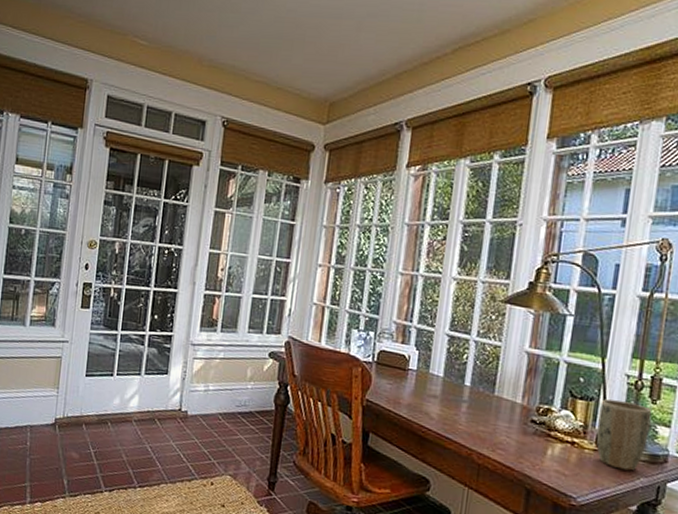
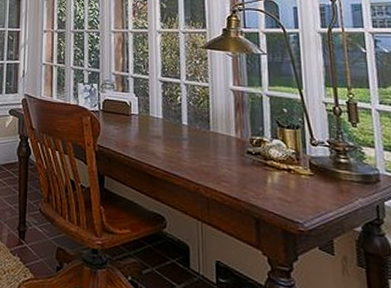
plant pot: present [596,399,652,471] -> none [306,126,357,193]

